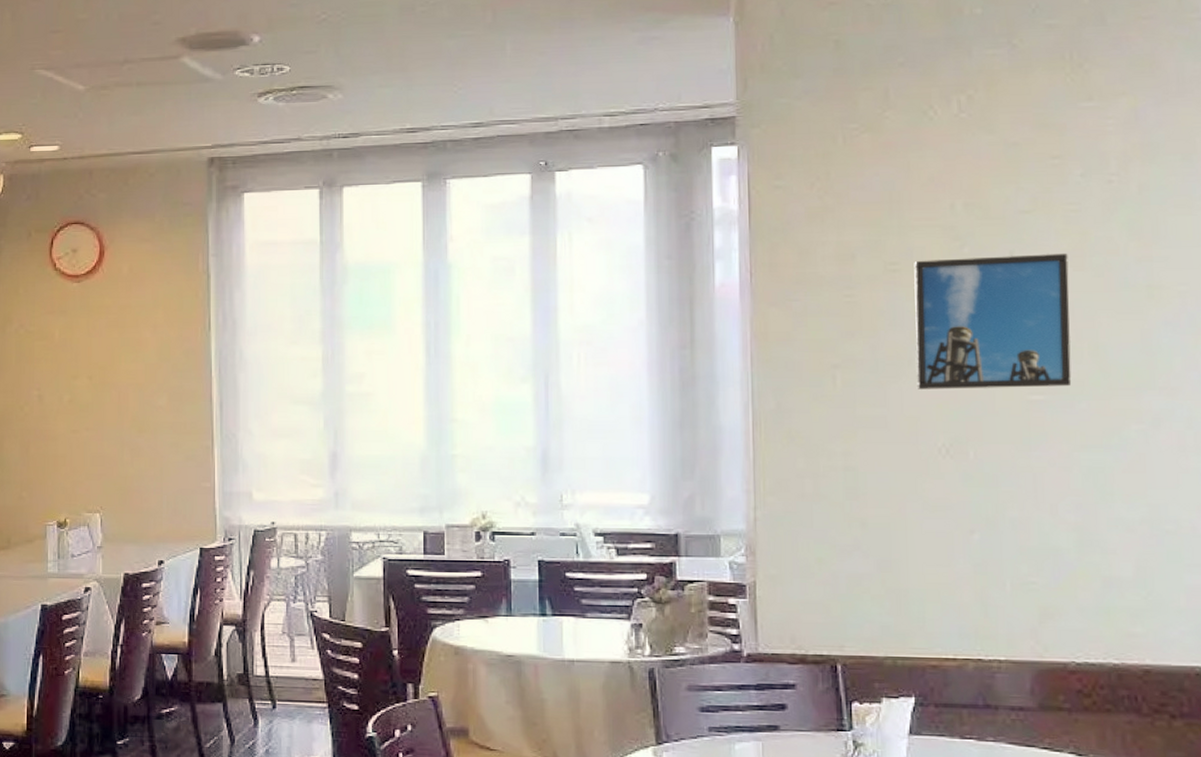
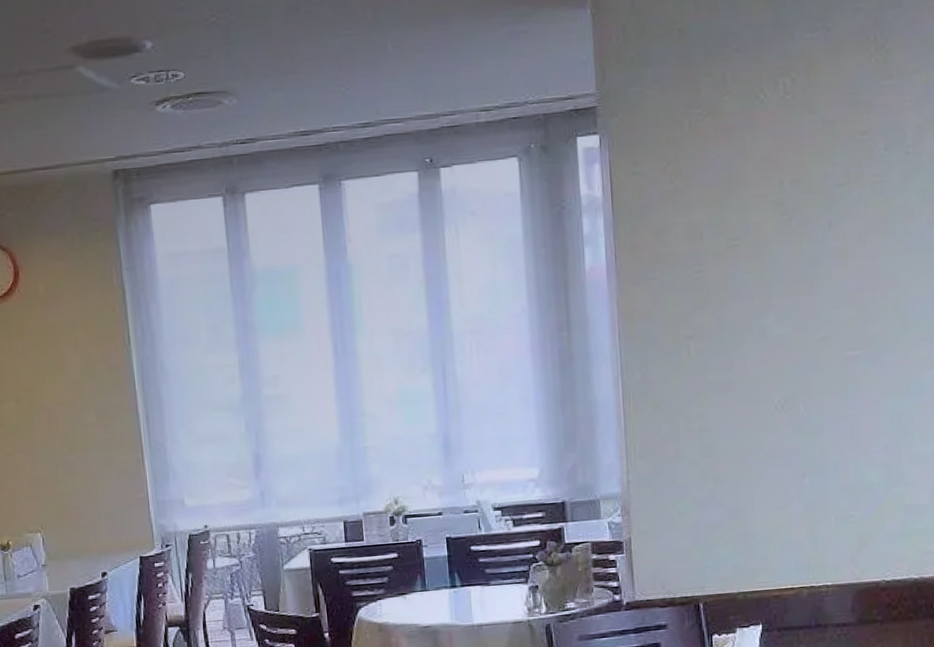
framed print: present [914,253,1072,390] -> none [751,221,879,354]

